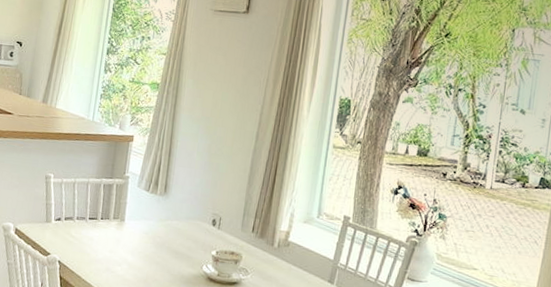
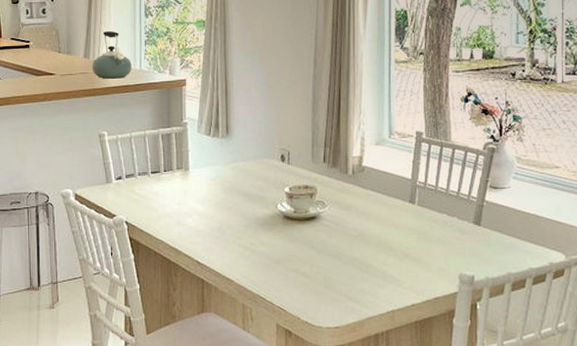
kettle: none [48,81,86,126] -> present [92,31,132,79]

